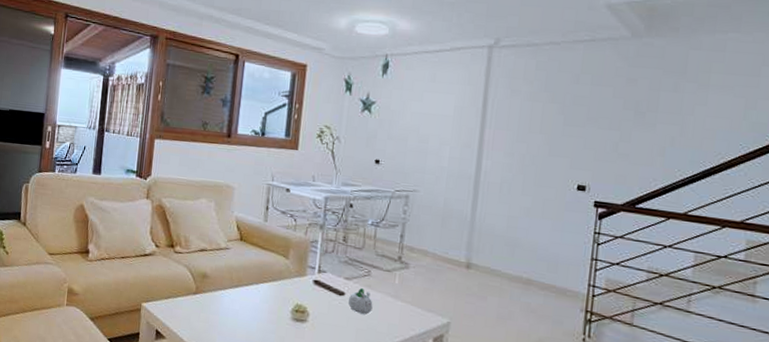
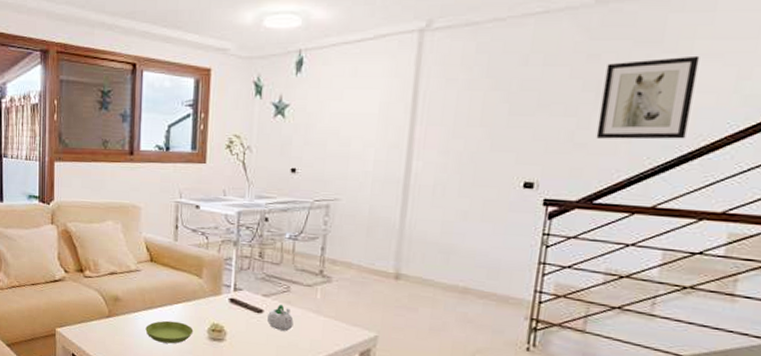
saucer: none [231,299,278,323] -> present [145,320,194,344]
wall art: none [636,86,716,156] -> present [596,55,700,140]

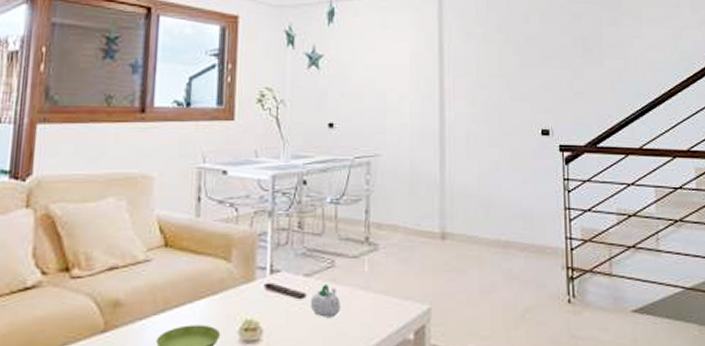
wall art: present [596,55,700,140] -> none [587,19,651,88]

